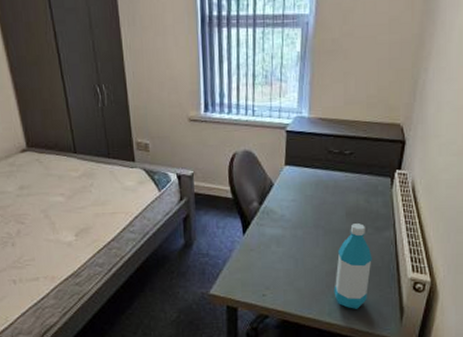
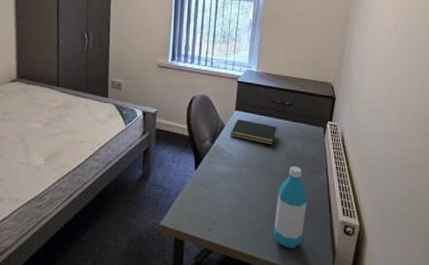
notepad: none [280,175,336,202] -> present [230,119,277,145]

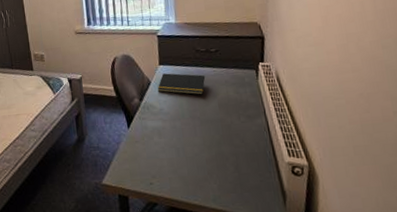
water bottle: present [273,166,308,249] -> none [215,113,249,195]

